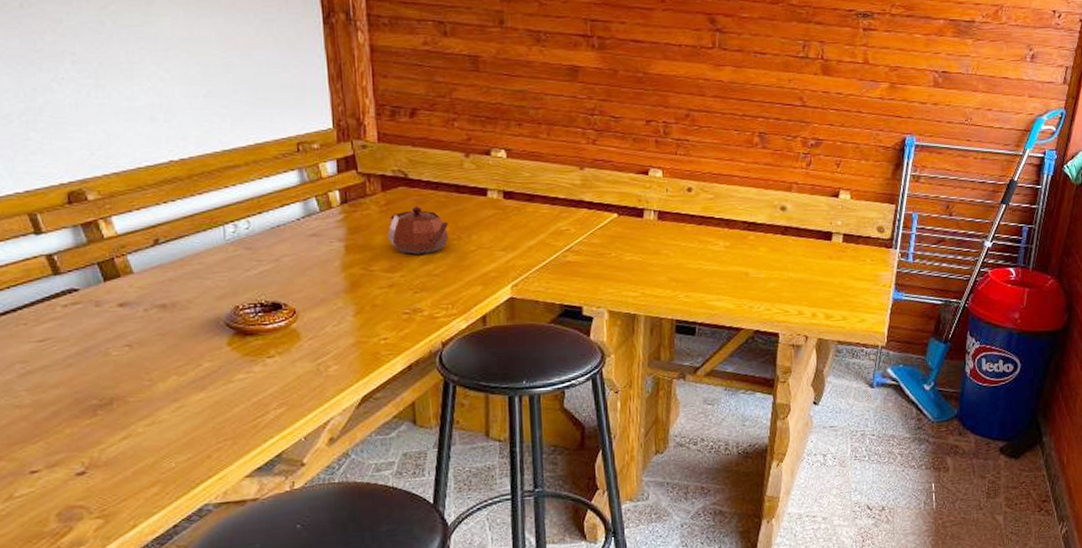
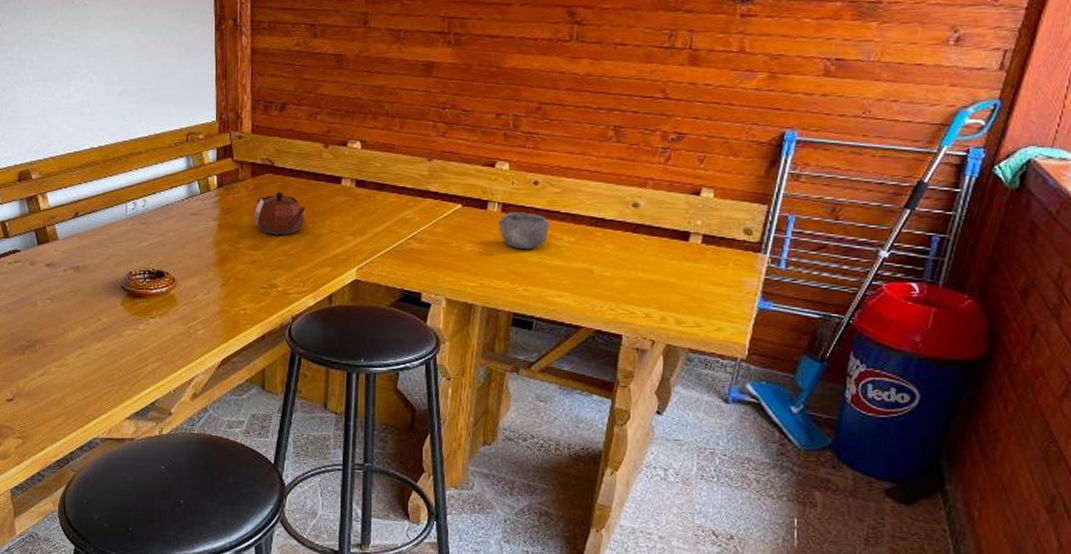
bowl: none [656,219,706,257] -> present [498,212,550,250]

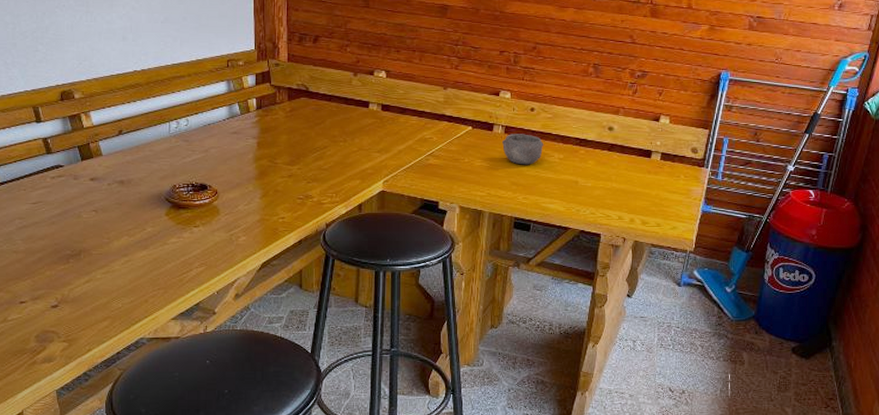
teapot: present [253,191,306,235] -> none [290,113,338,152]

